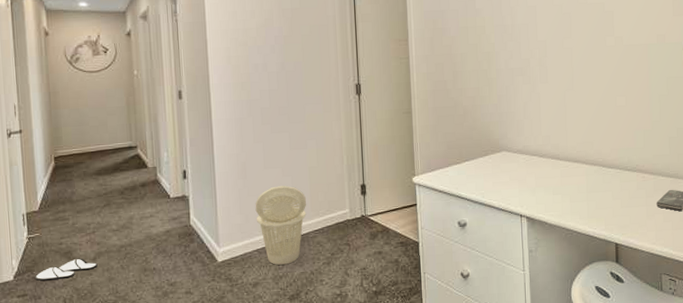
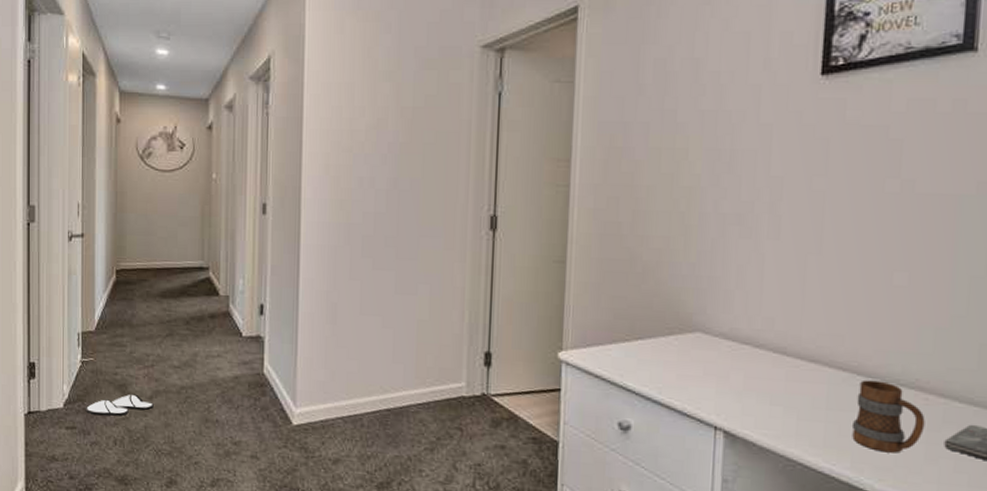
laundry basket: present [255,185,307,265] -> none [344,339,411,442]
mug: none [603,169,645,216] -> present [851,380,925,453]

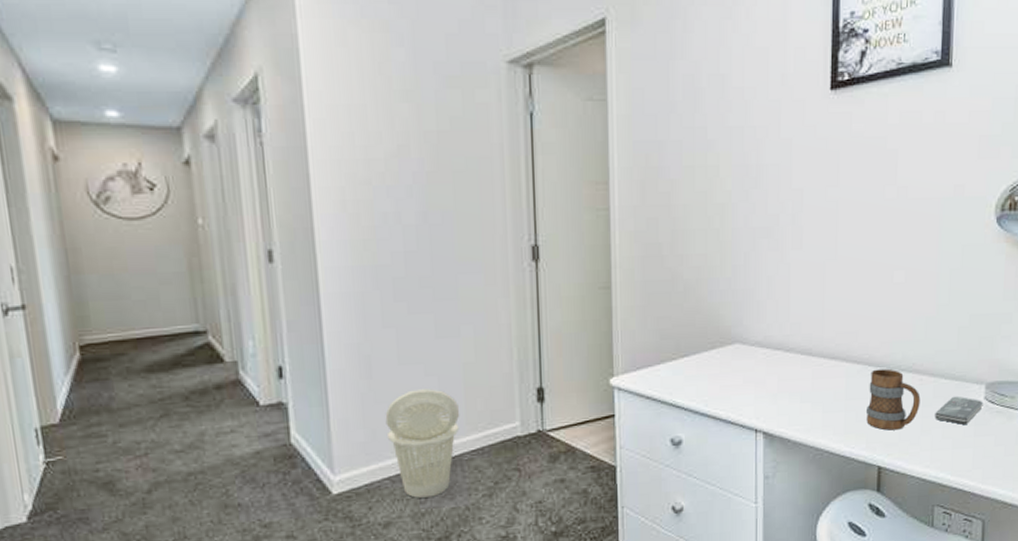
slippers: present [85,394,154,416] -> none [59,490,154,523]
laundry basket: none [344,339,411,442] -> present [385,389,460,498]

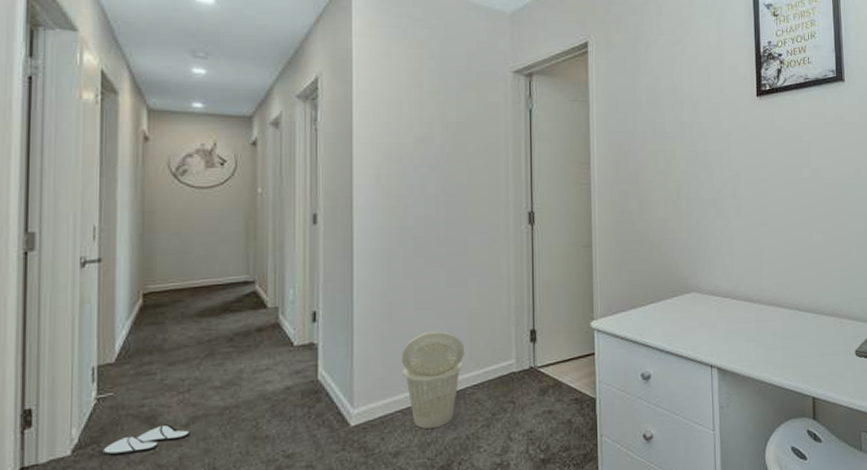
slippers: none [59,490,154,523] -> present [101,424,191,456]
mug: present [865,368,921,431] -> none [799,313,843,366]

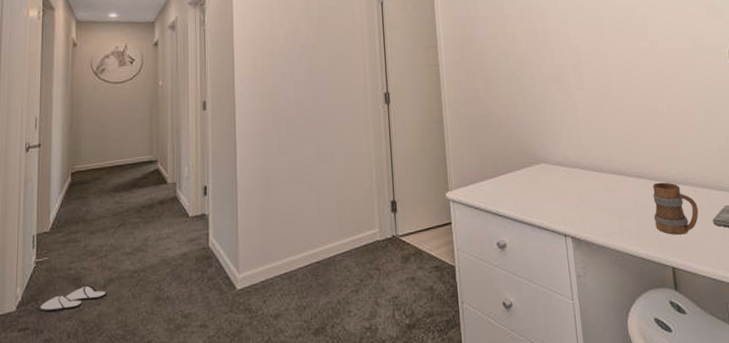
laundry basket: present [401,331,465,429] -> none [278,202,334,293]
mug: none [799,313,843,366] -> present [652,182,699,235]

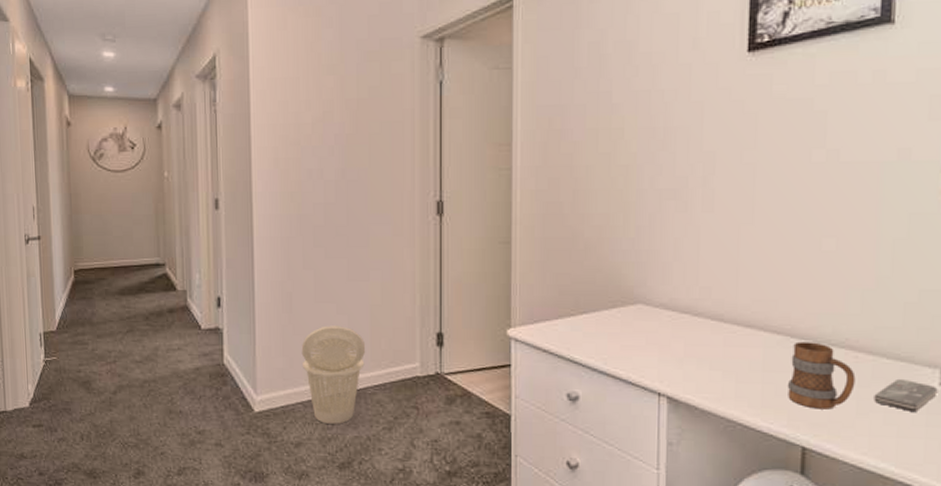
slippers: present [38,285,107,312] -> none [50,390,118,412]
laundry basket: none [278,202,334,293] -> present [301,325,366,424]

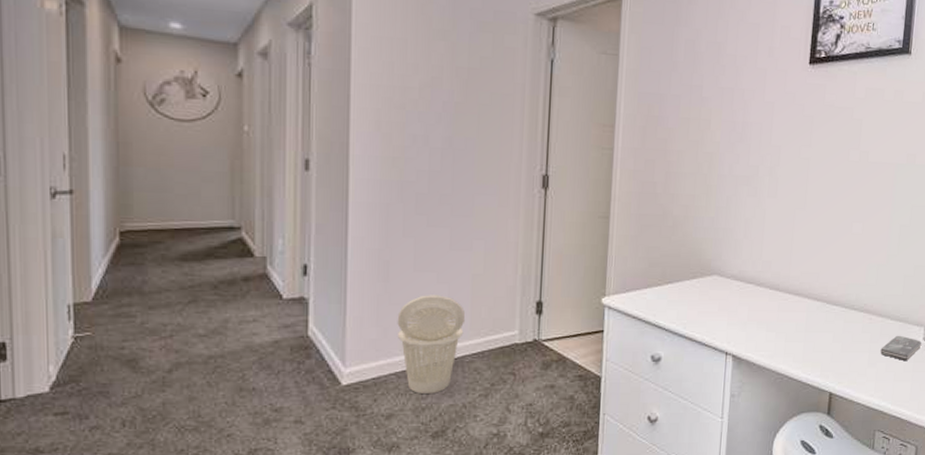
mug: present [787,341,856,410] -> none [822,307,870,361]

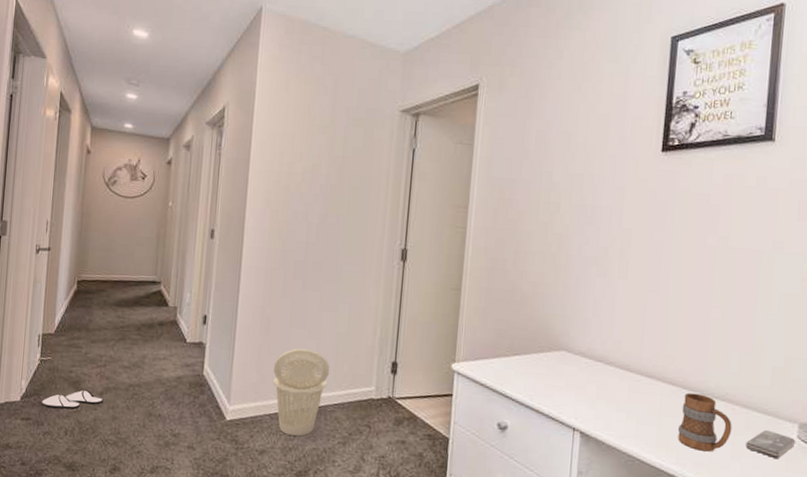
slippers: none [80,369,174,396] -> present [40,390,104,409]
mug: none [822,307,870,361] -> present [677,392,732,452]

